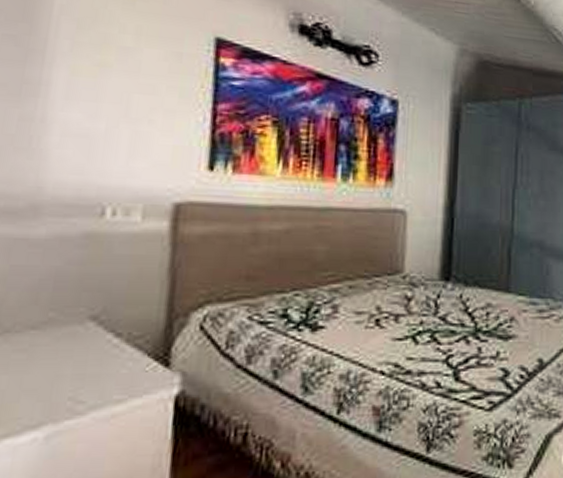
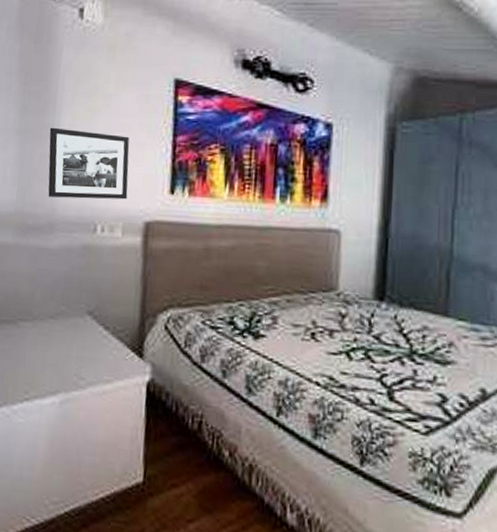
picture frame: none [30,82,154,177] -> present [48,127,130,200]

